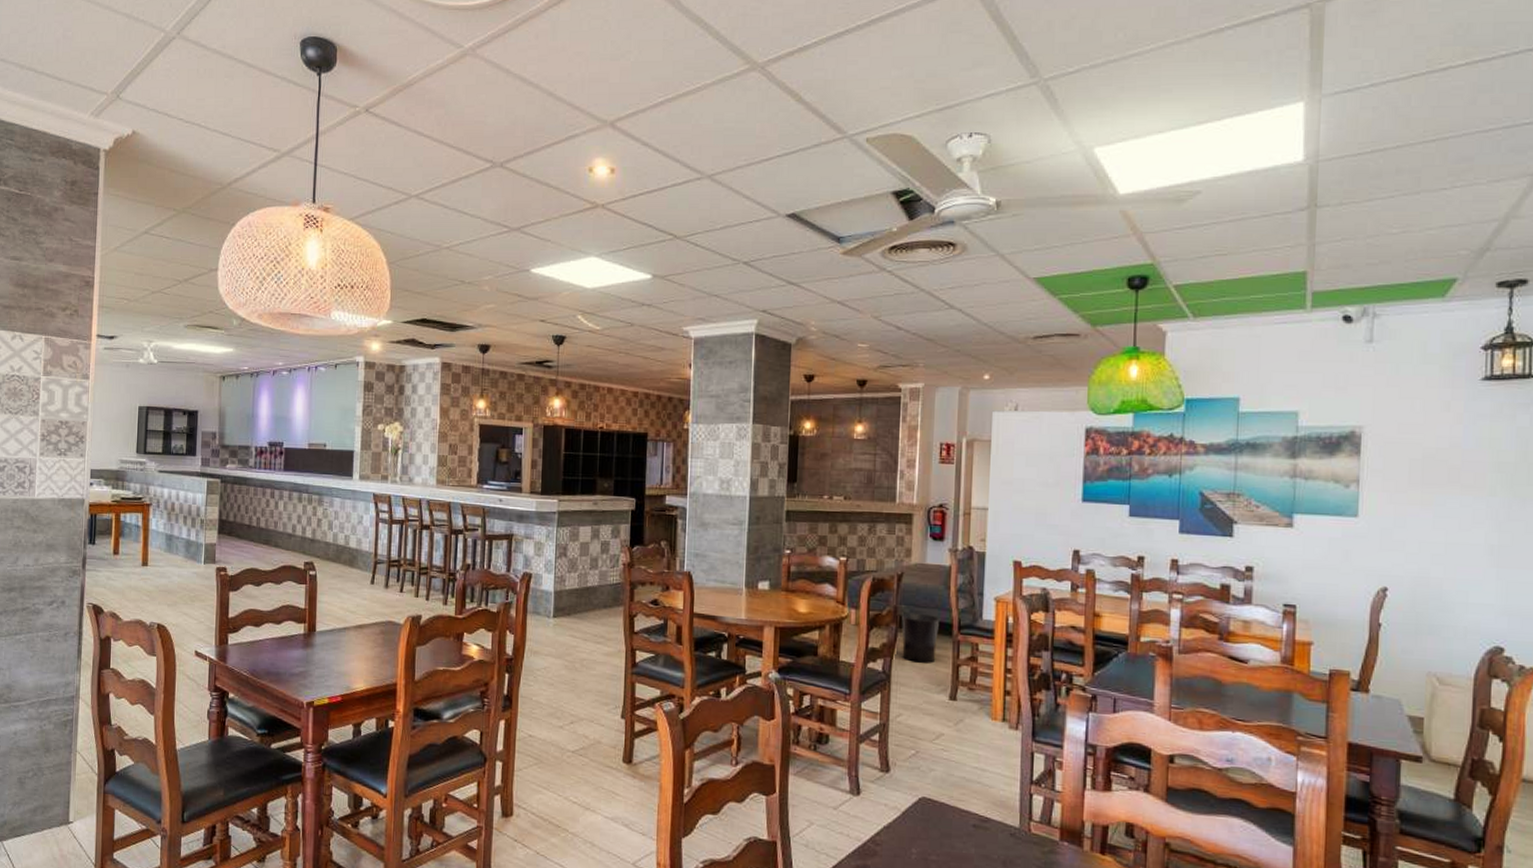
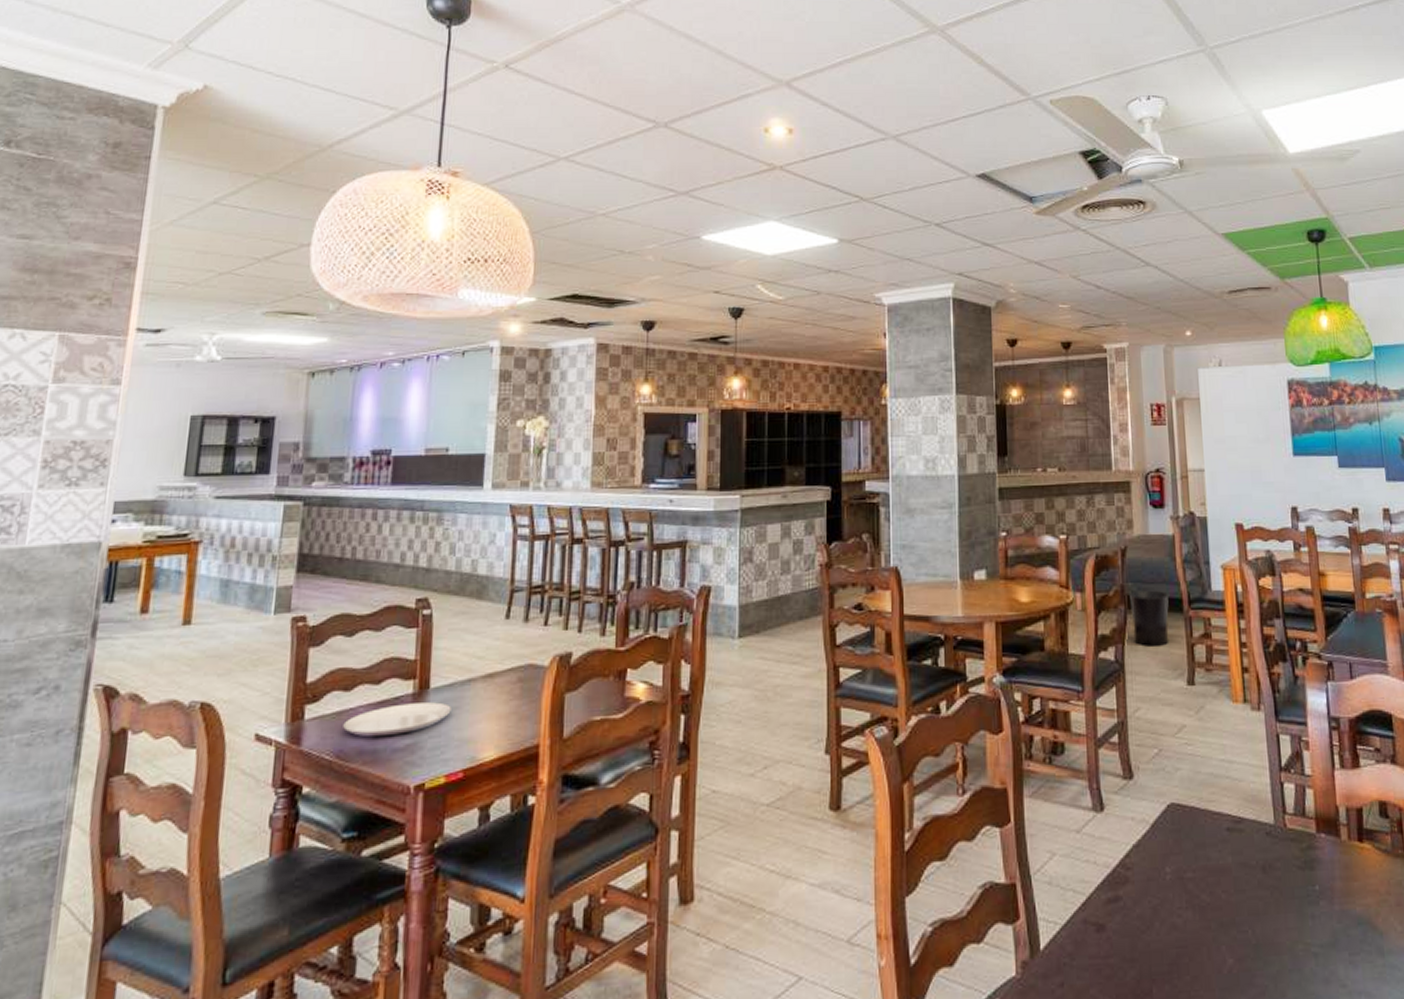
plate: none [255,640,332,664] -> present [343,702,451,738]

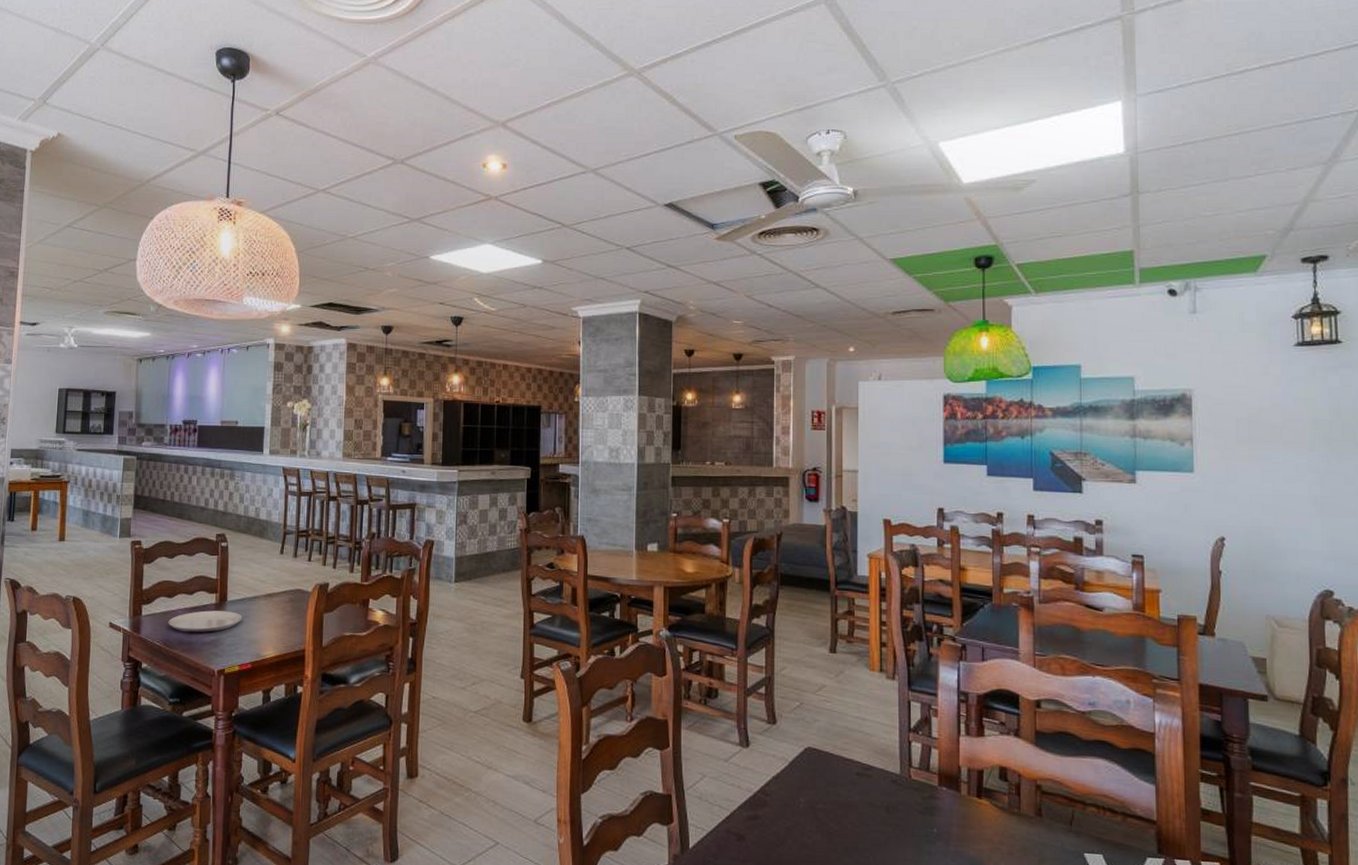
waste bin: present [1130,590,1170,647] -> none [783,570,818,618]

